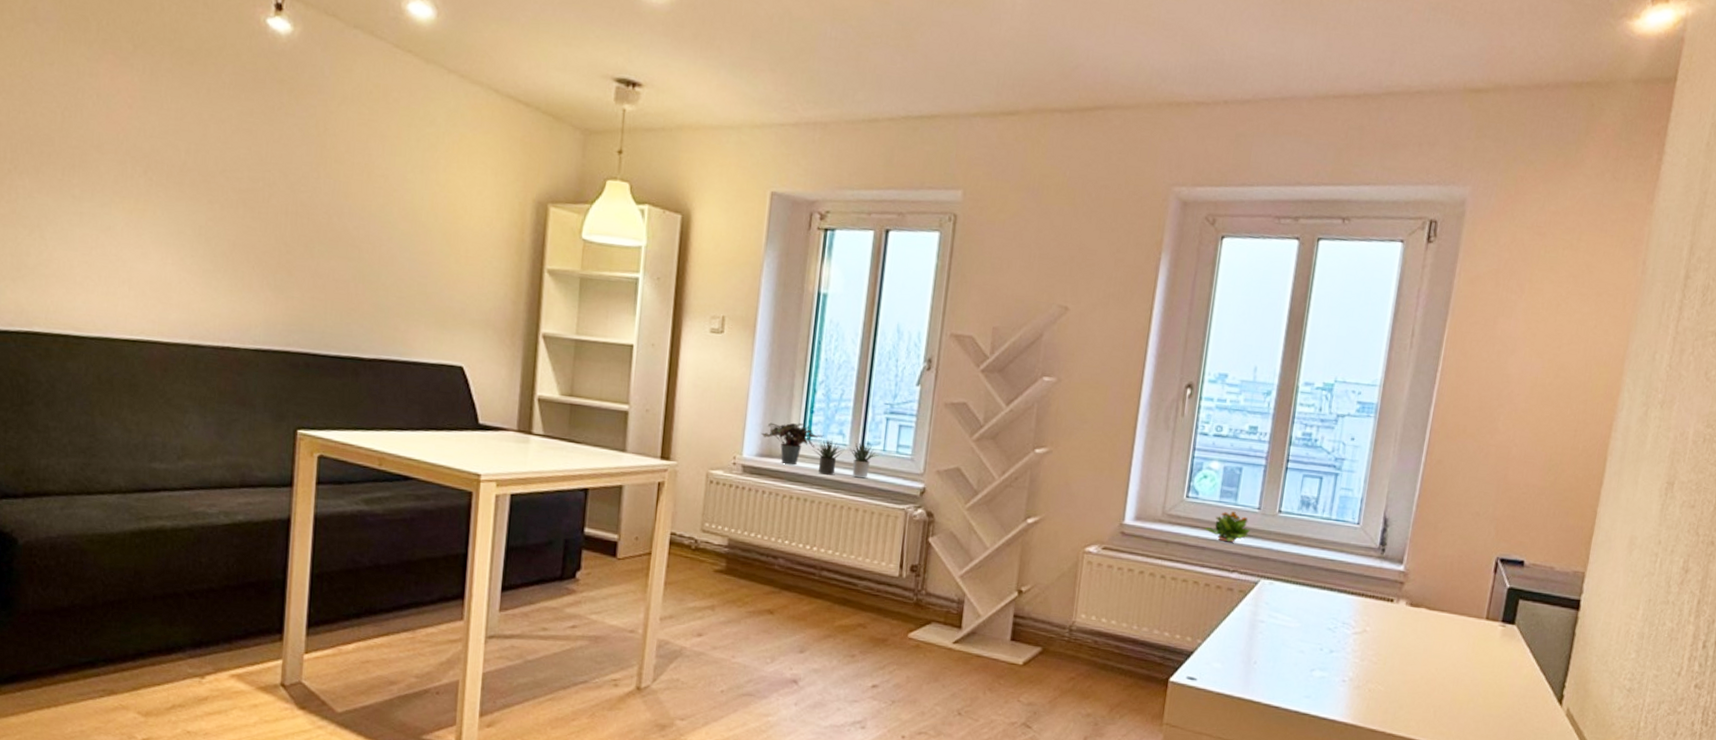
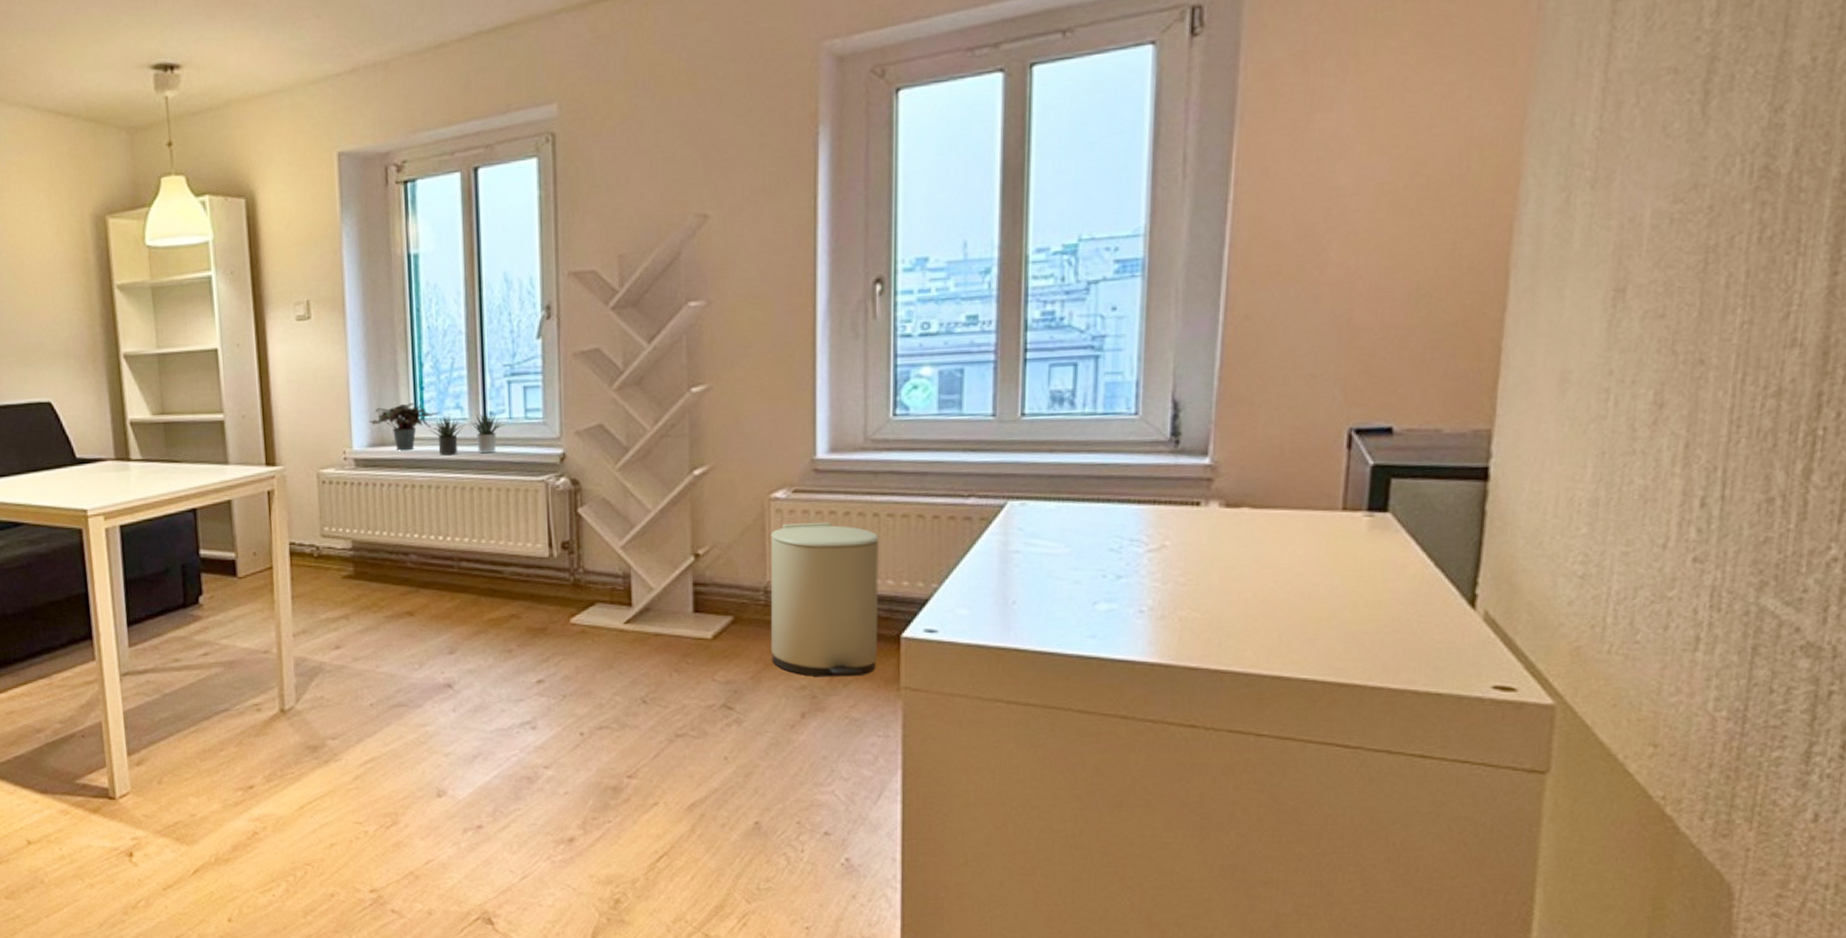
pedal bin: none [1067,574,1163,710] -> present [770,523,879,677]
potted flower: present [1204,510,1250,542] -> none [922,422,985,462]

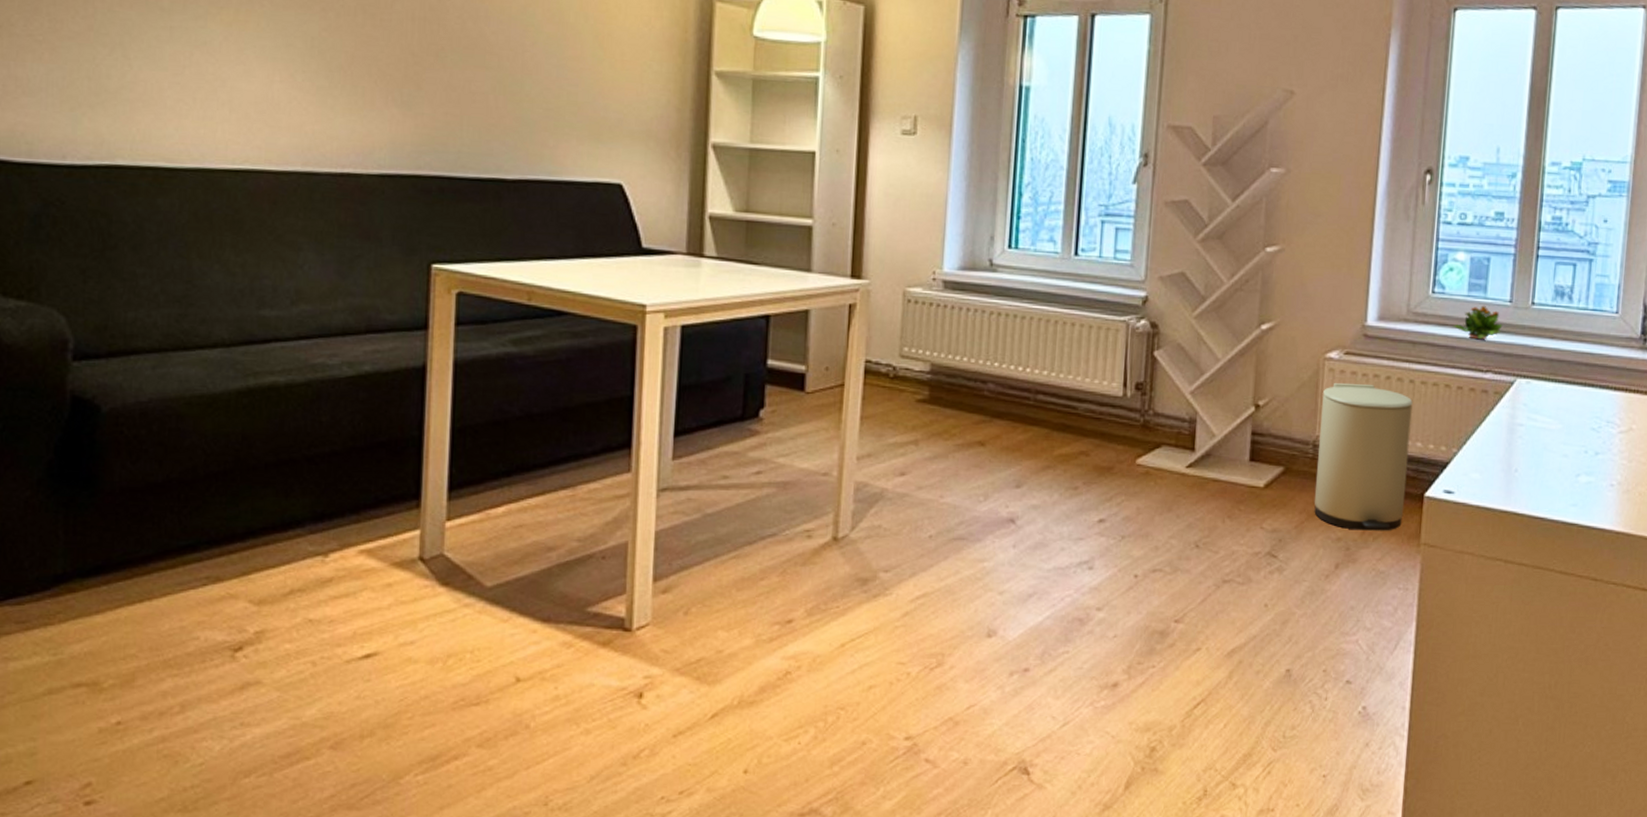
potted plant: present [368,403,439,451] -> none [962,230,1033,278]
succulent plant: present [429,411,505,456] -> none [1021,246,1095,289]
potted flower: none [922,422,985,462] -> present [1453,305,1503,340]

